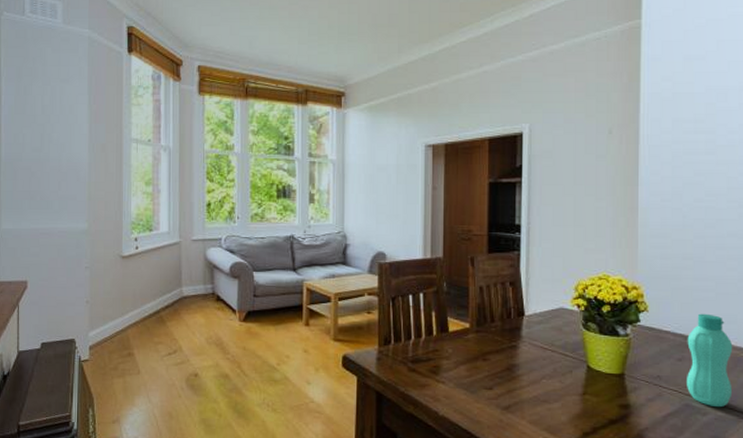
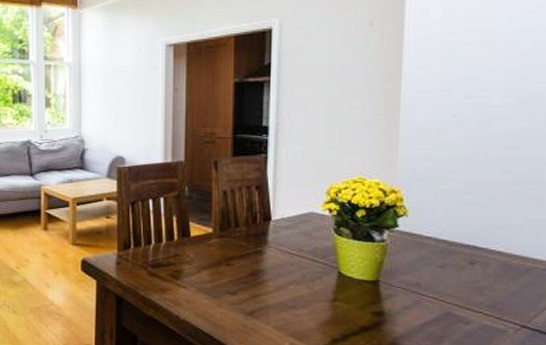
bottle: present [687,313,733,408] -> none [448,218,503,317]

